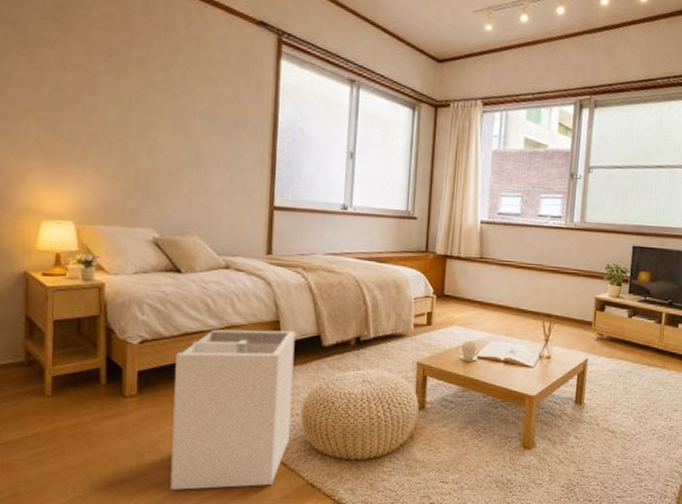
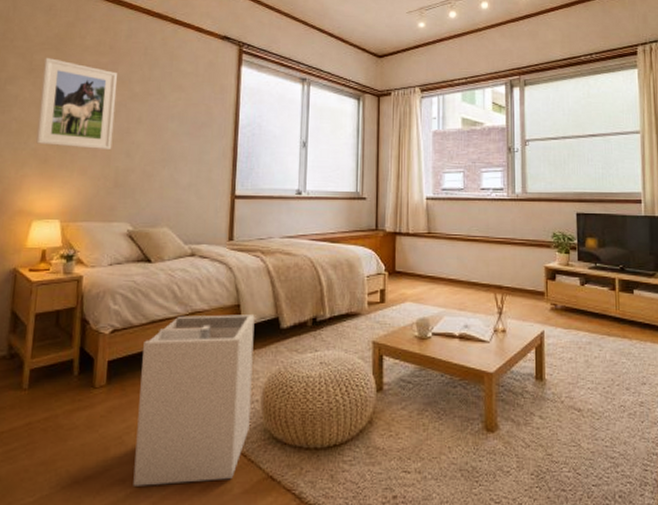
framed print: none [39,28,133,147] -> present [36,57,117,151]

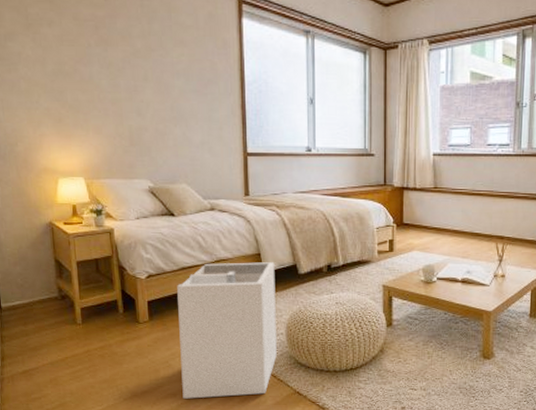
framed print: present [36,57,117,151] -> none [40,10,122,109]

